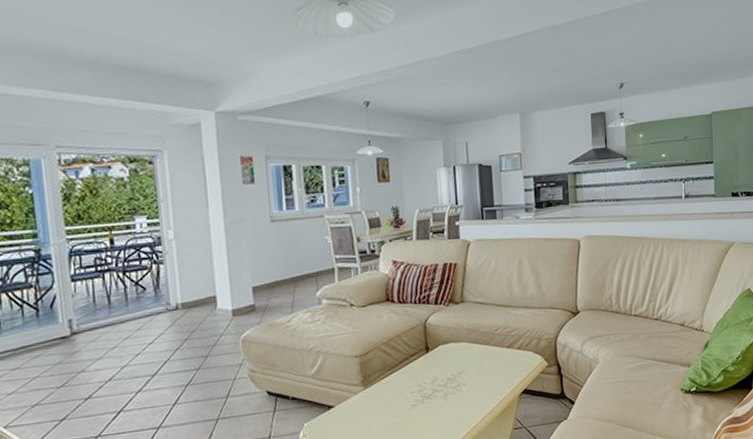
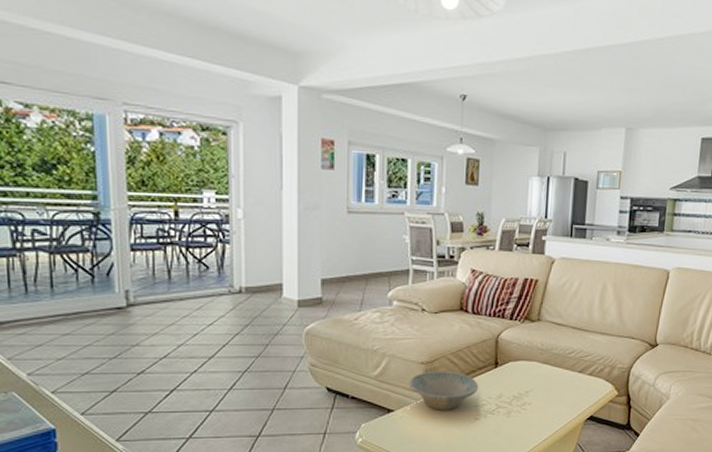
bowl: none [345,361,414,401] -> present [409,370,479,410]

